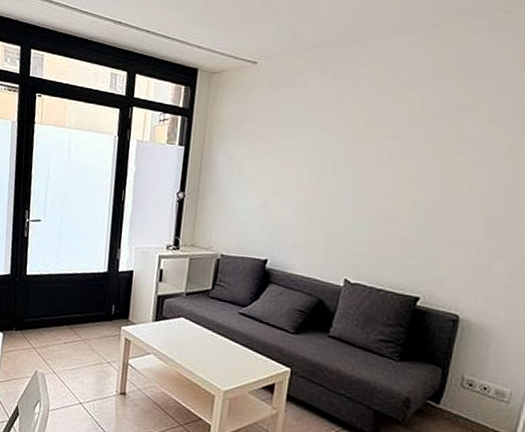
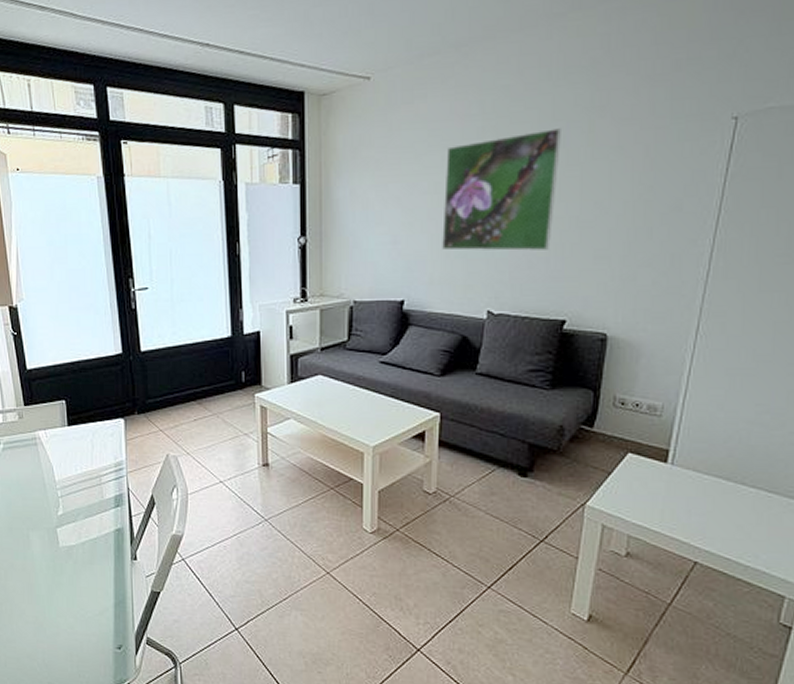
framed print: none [307,122,428,230] -> present [442,128,561,251]

